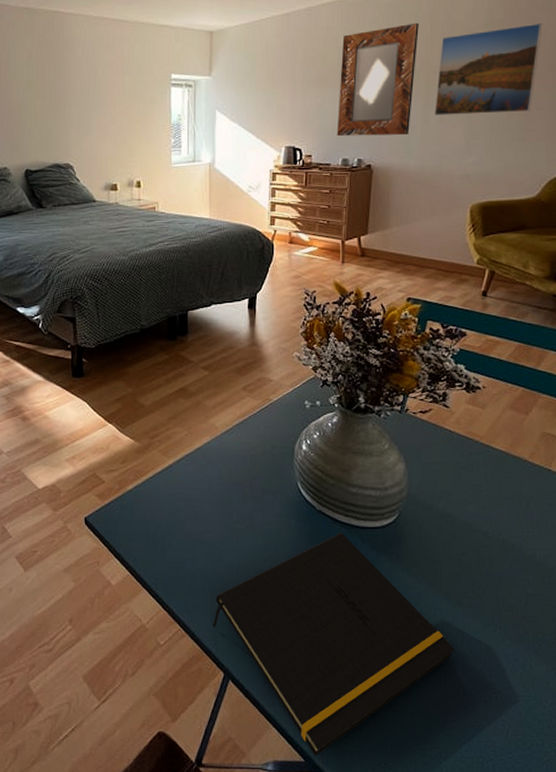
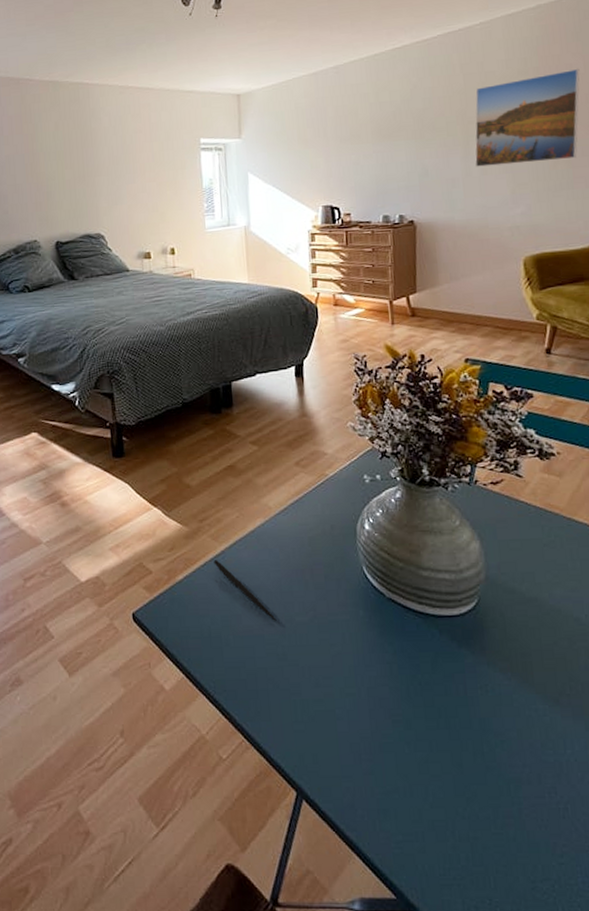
pen: none [162,473,216,528] -> present [213,560,277,621]
notepad: present [212,532,455,756] -> none [279,622,558,892]
home mirror: present [337,22,419,137] -> none [373,75,452,193]

